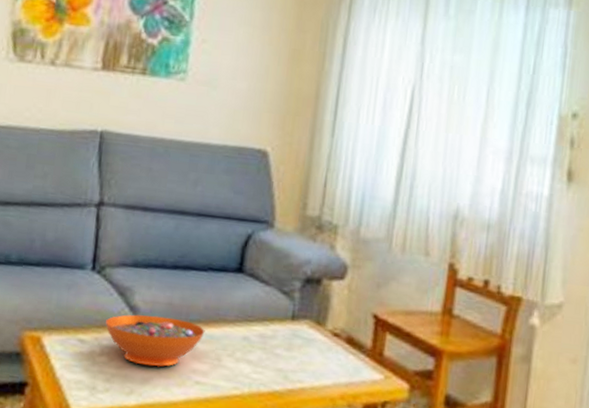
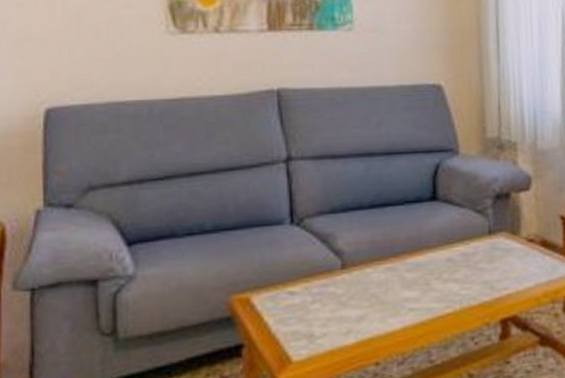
decorative bowl: present [106,314,205,367] -> none [313,254,411,304]

